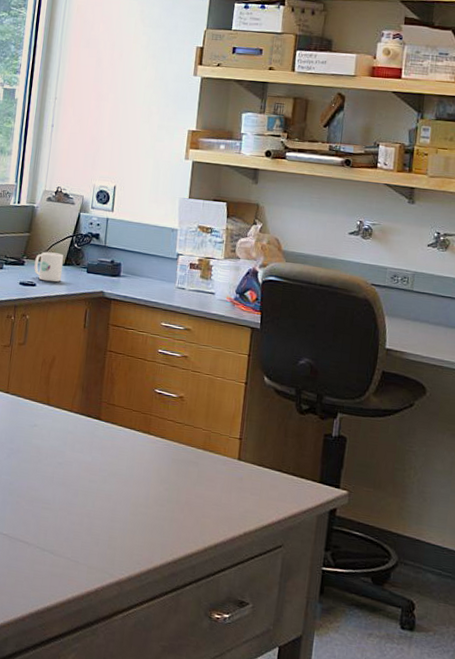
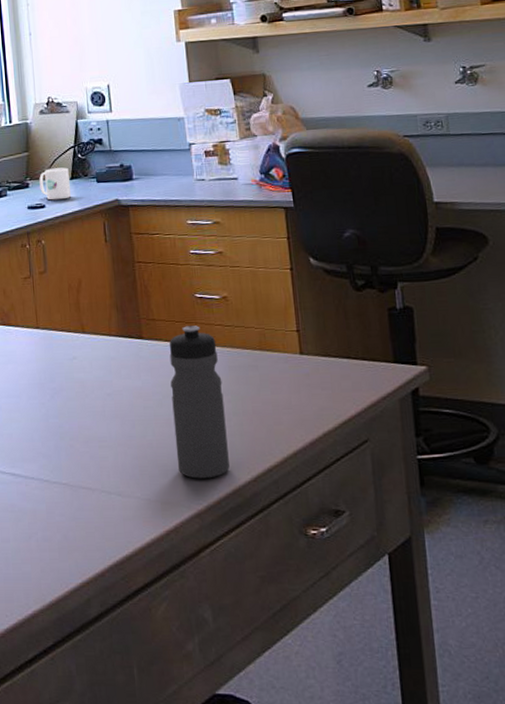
water bottle: none [108,416,166,554] -> present [169,325,230,479]

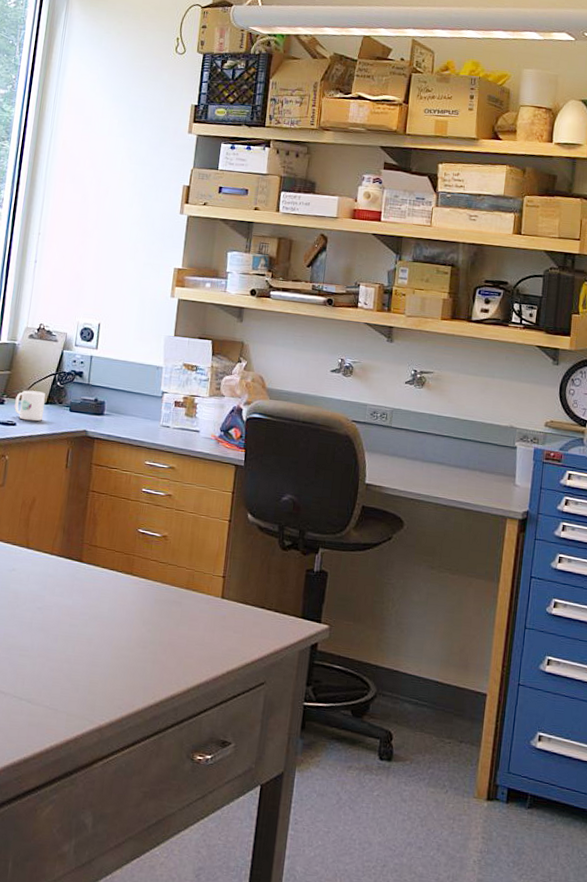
water bottle: present [169,325,230,479] -> none [89,556,149,698]

